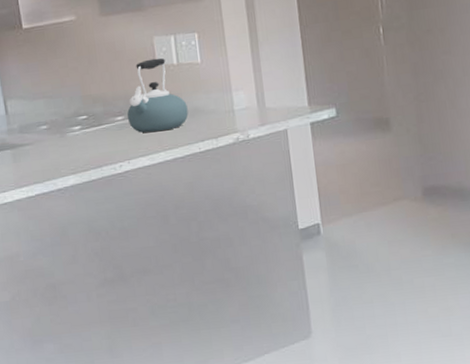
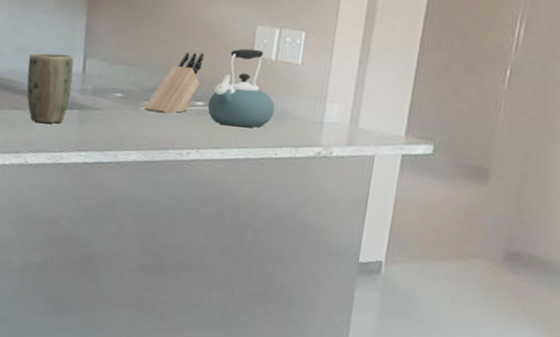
knife block: none [70,72,116,136] -> present [144,51,204,114]

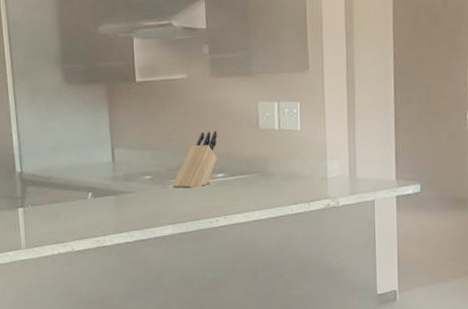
plant pot: present [26,52,74,124] -> none [61,147,105,212]
kettle: present [207,48,275,128] -> none [227,122,285,192]

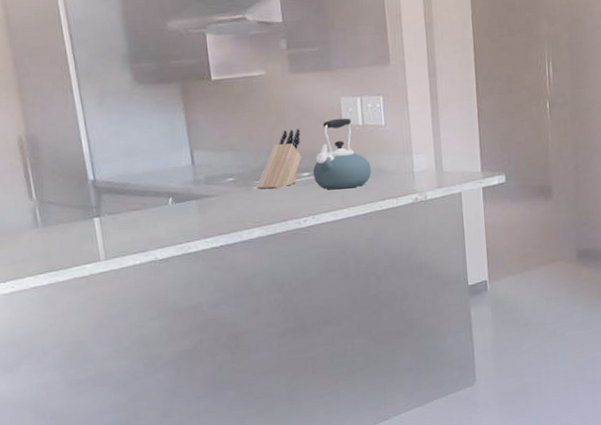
kettle: none [227,122,285,192] -> present [312,118,371,190]

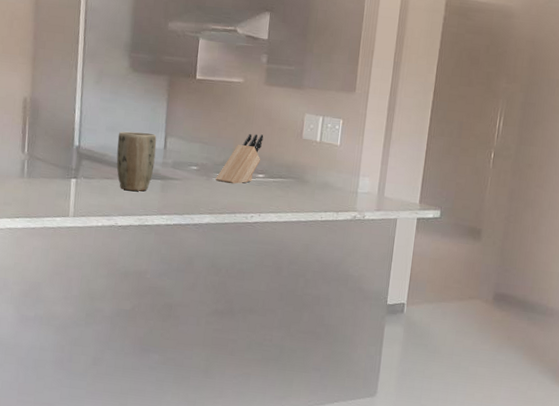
plant pot: none [136,150,186,219] -> present [116,131,157,192]
kettle: present [312,118,371,190] -> none [267,131,320,196]

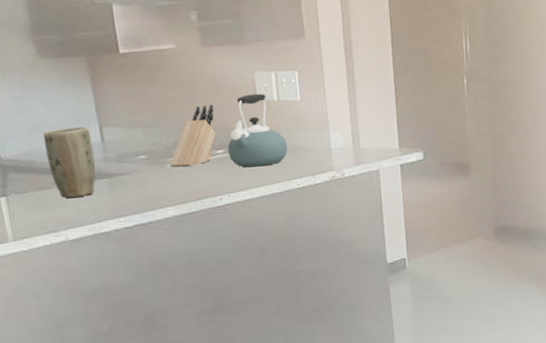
kettle: none [267,131,320,196] -> present [227,93,288,167]

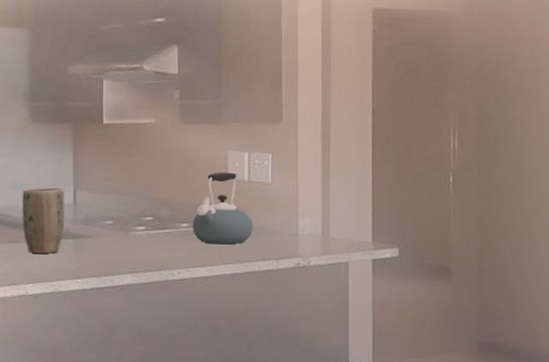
knife block: present [170,104,217,168] -> none [134,178,184,236]

